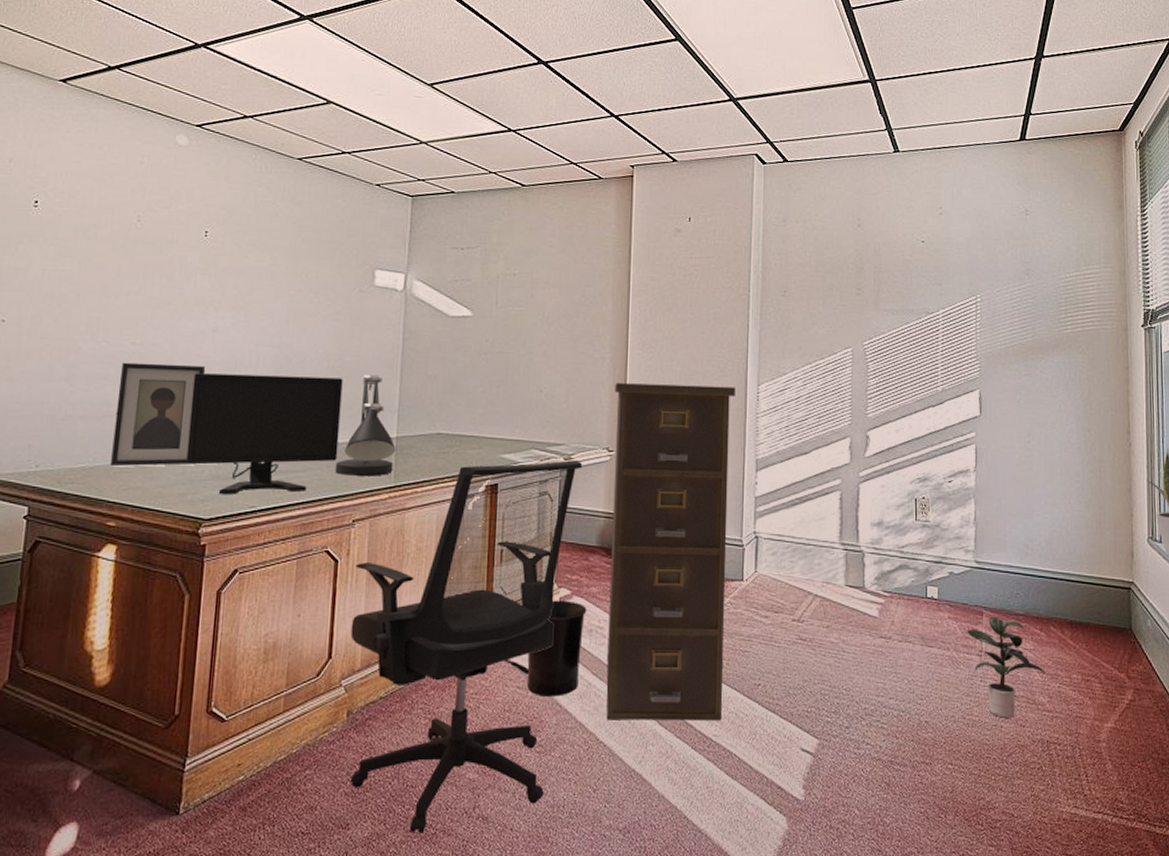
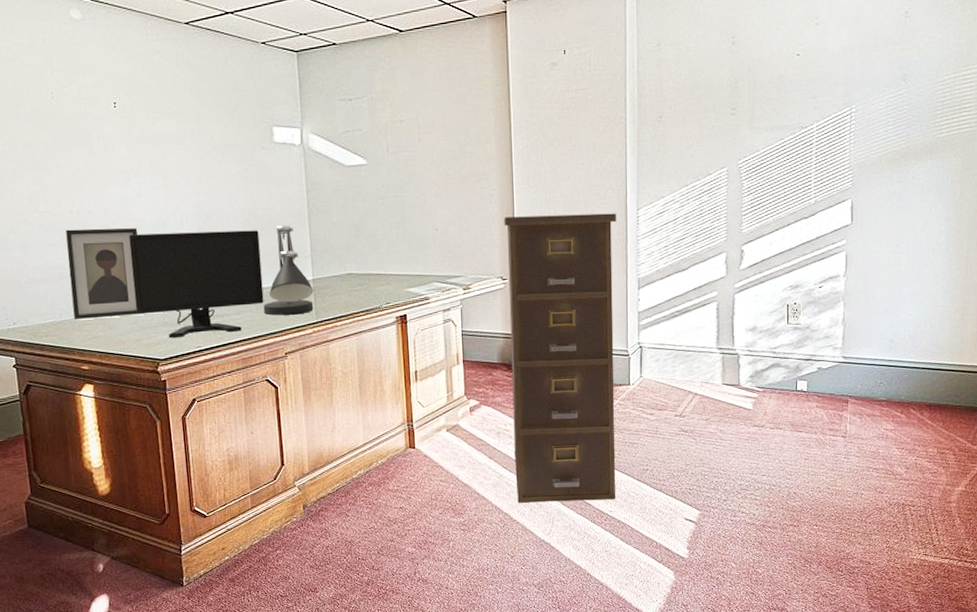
office chair: present [350,460,582,833] -> none [293,290,480,593]
waste bin: present [526,600,587,697] -> none [447,409,494,487]
potted plant: present [966,618,1046,718] -> none [832,404,904,487]

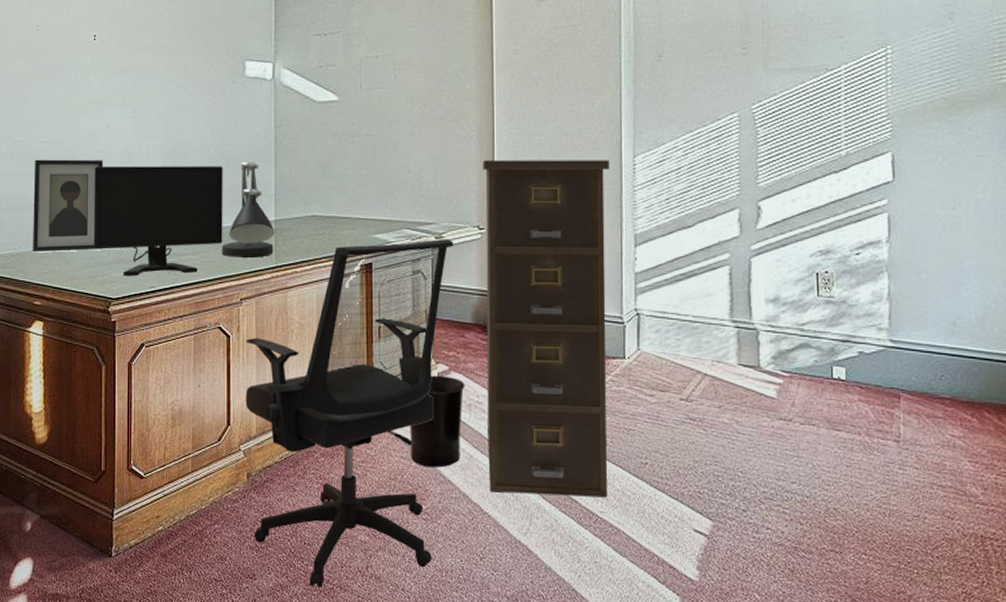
office chair: none [293,290,480,593] -> present [245,239,453,588]
waste bin: none [447,409,494,487] -> present [410,375,465,468]

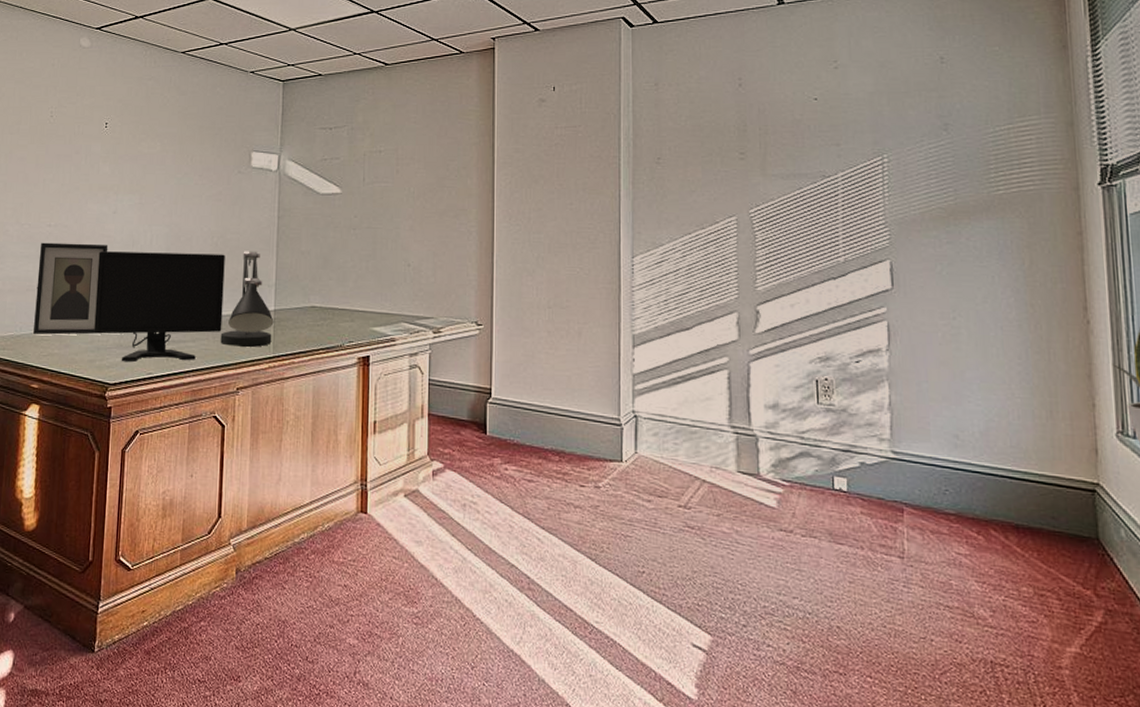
office chair: present [245,239,453,588] -> none [237,334,451,693]
waste bin: present [410,375,465,468] -> none [402,473,460,570]
filing cabinet: present [482,160,610,498] -> none [481,256,608,607]

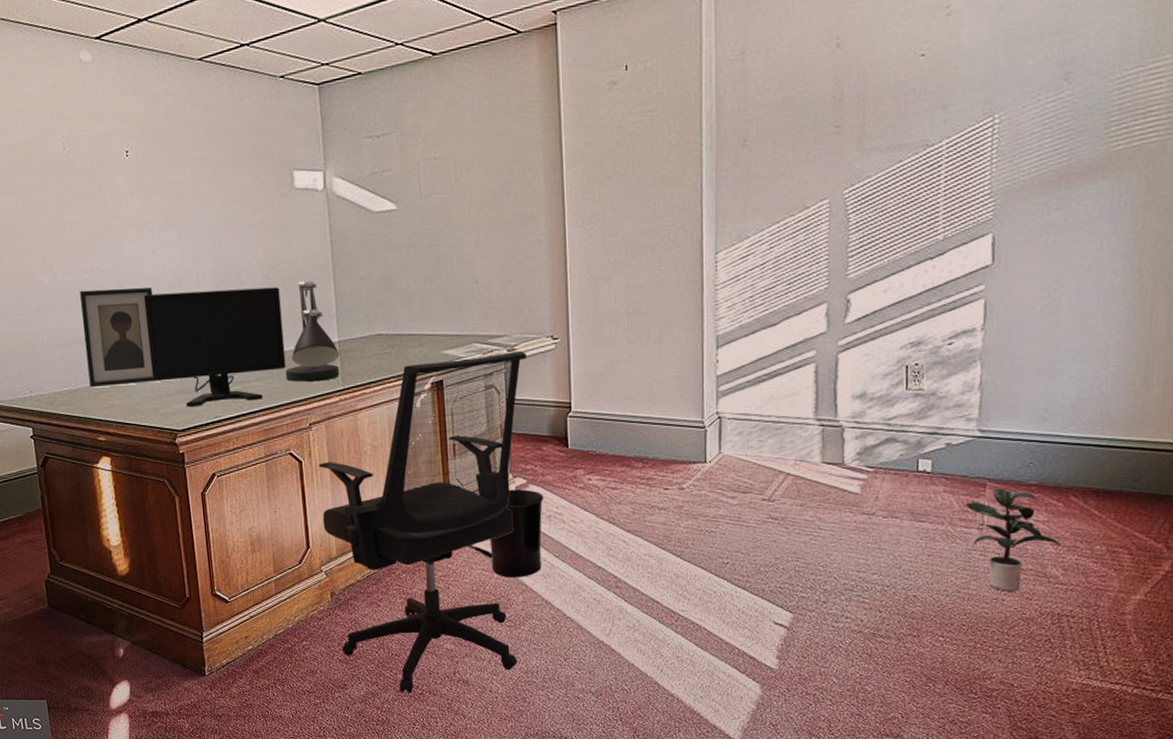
office chair: none [237,334,451,693] -> present [318,351,526,693]
waste bin: none [402,473,460,570] -> present [490,489,544,578]
potted plant: none [884,515,986,631] -> present [965,489,1061,591]

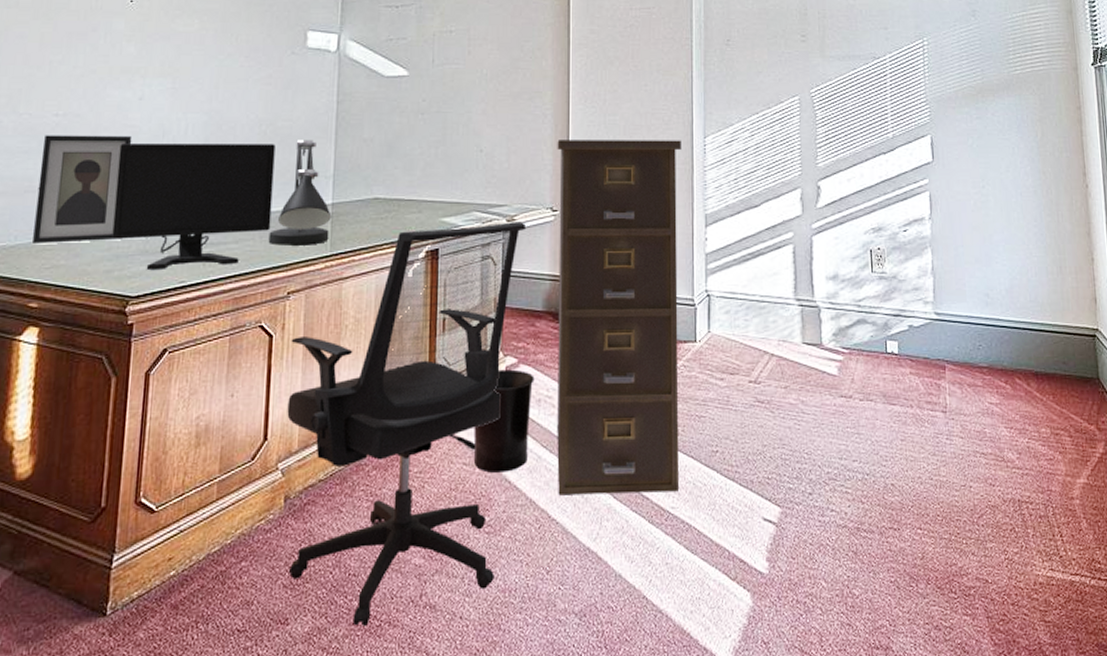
filing cabinet: none [554,258,690,598] -> present [557,140,682,496]
potted plant: present [965,489,1061,591] -> none [929,371,1013,478]

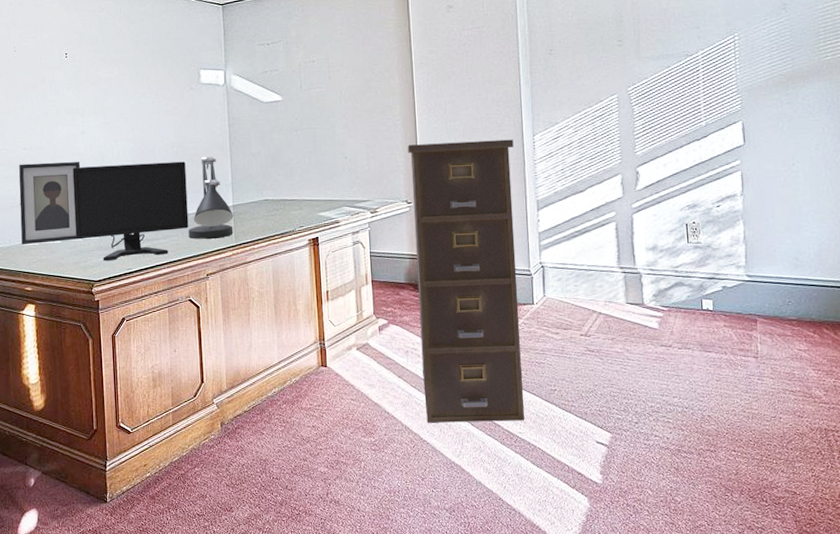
office chair: present [287,222,525,626] -> none [213,213,386,514]
waste bin: present [473,369,535,473] -> none [357,328,402,406]

